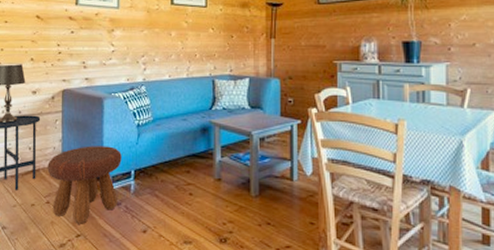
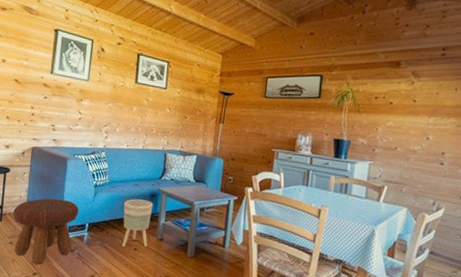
planter: none [172,136,206,193] -> present [122,199,154,247]

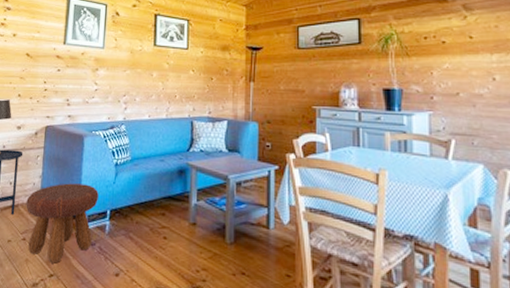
planter: present [122,199,154,247] -> none [148,177,182,236]

